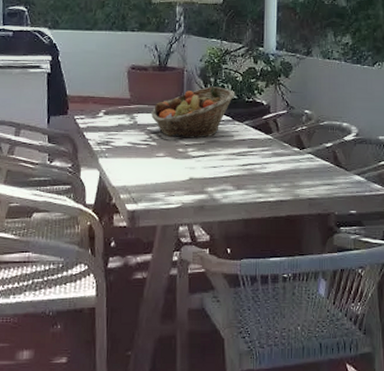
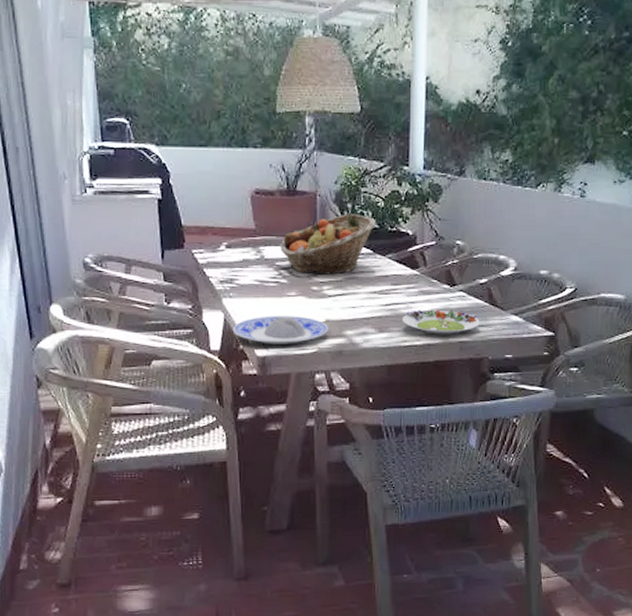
plate: none [106,174,192,200] -> present [232,316,328,345]
salad plate: none [258,169,327,192] -> present [403,309,480,335]

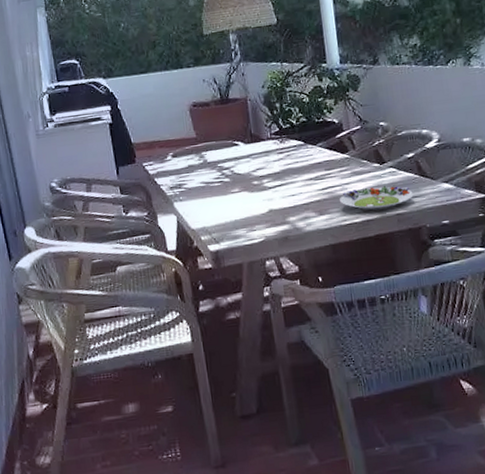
plate: present [232,316,328,345] -> none [185,209,273,239]
fruit basket: present [280,214,376,275] -> none [220,111,304,171]

